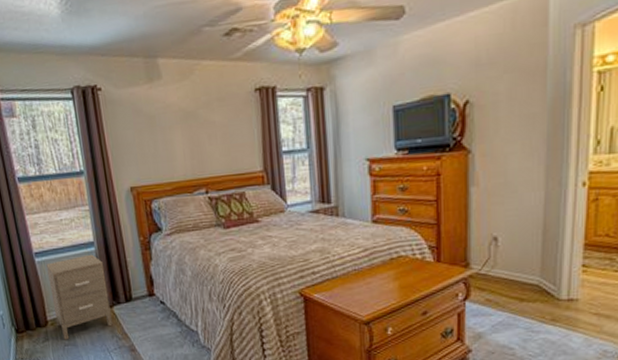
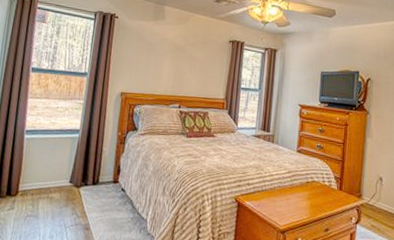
nightstand: present [46,254,113,340] -> none [26,139,83,211]

